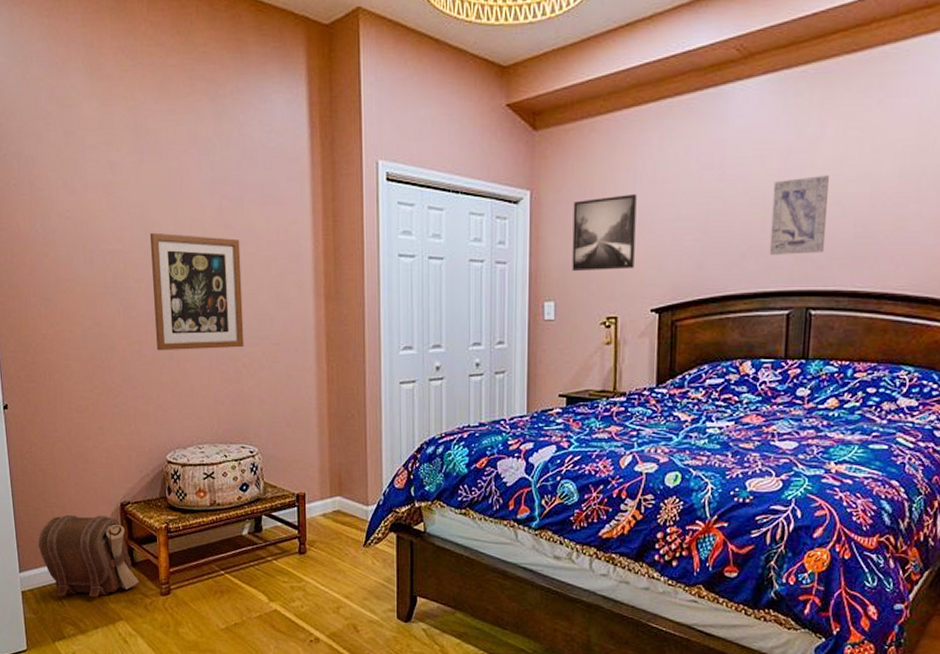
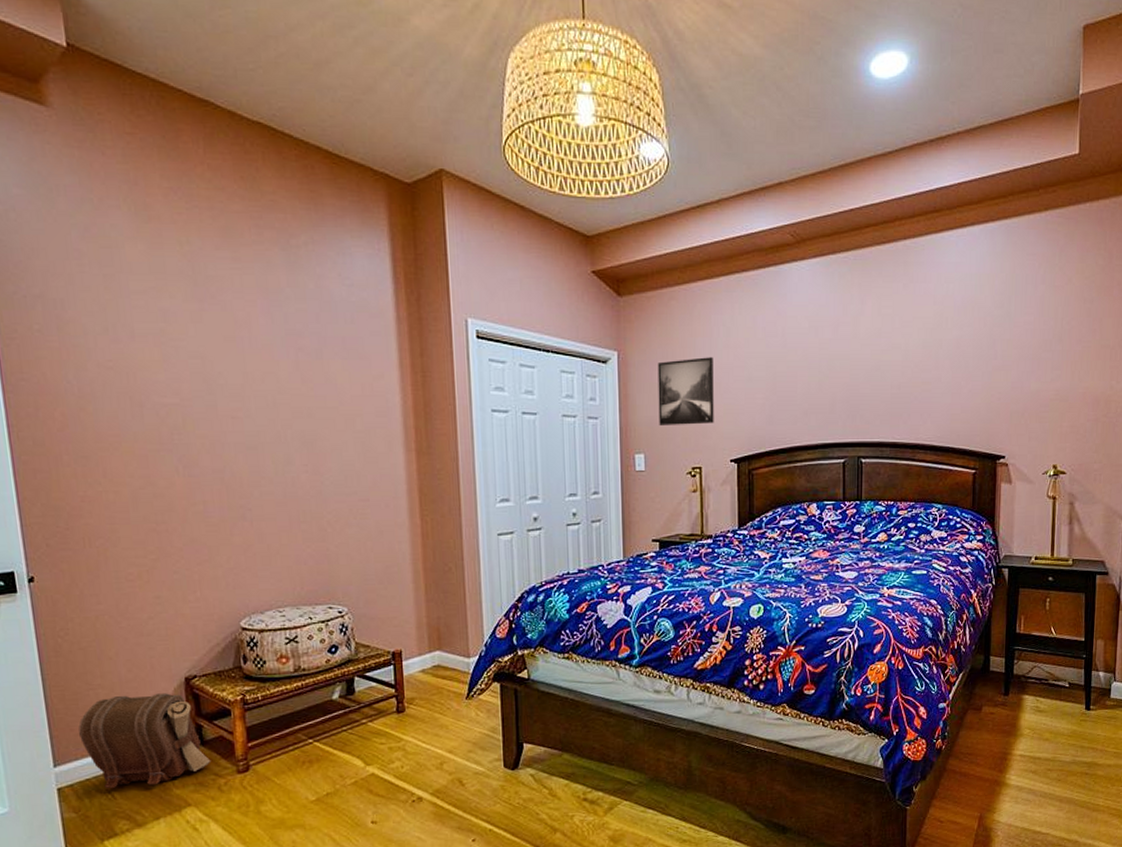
wall art: present [150,232,244,351] -> none [214,385,329,511]
wall art: present [769,175,829,255] -> none [826,345,870,412]

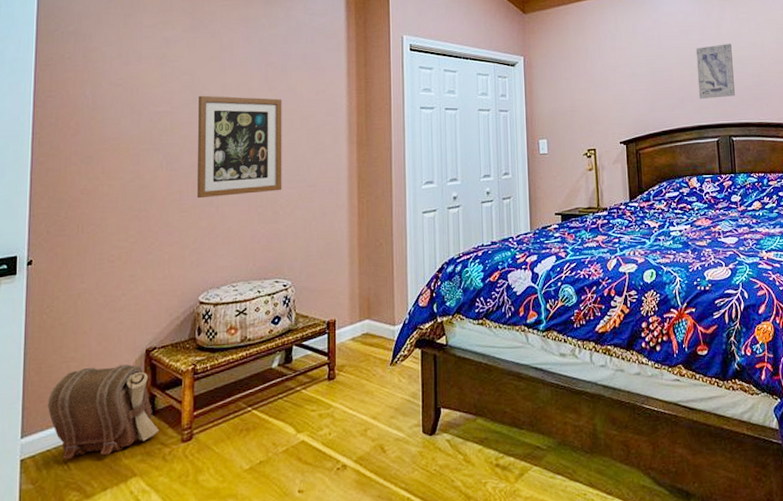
wall art: none [214,385,329,511] -> present [196,95,282,199]
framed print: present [657,357,714,425] -> none [556,58,605,115]
wall art: none [826,345,870,412] -> present [695,43,736,99]

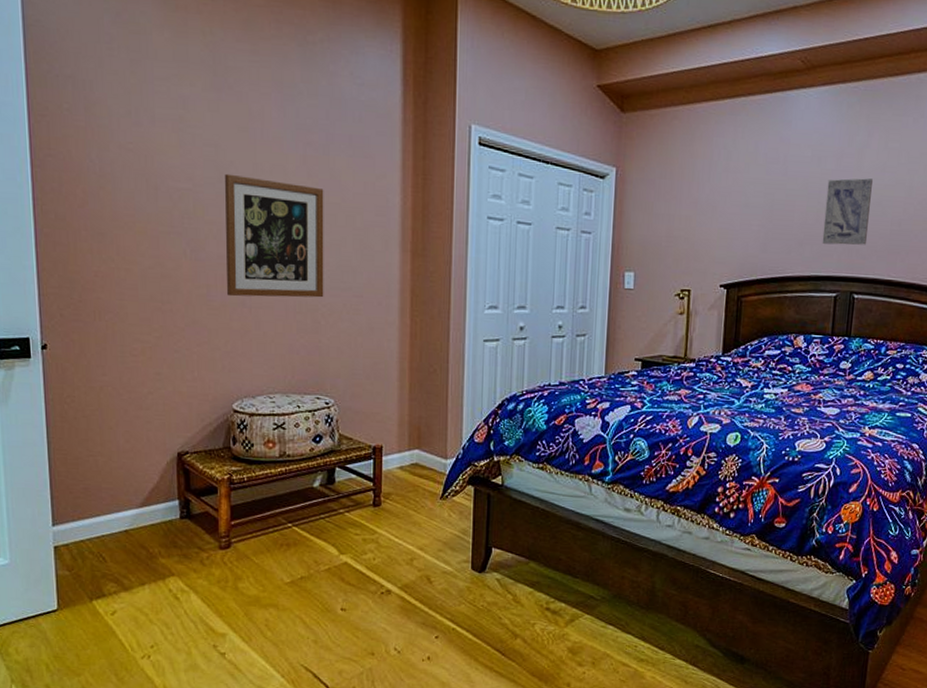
pouch: present [48,364,160,459] -> none [77,464,196,553]

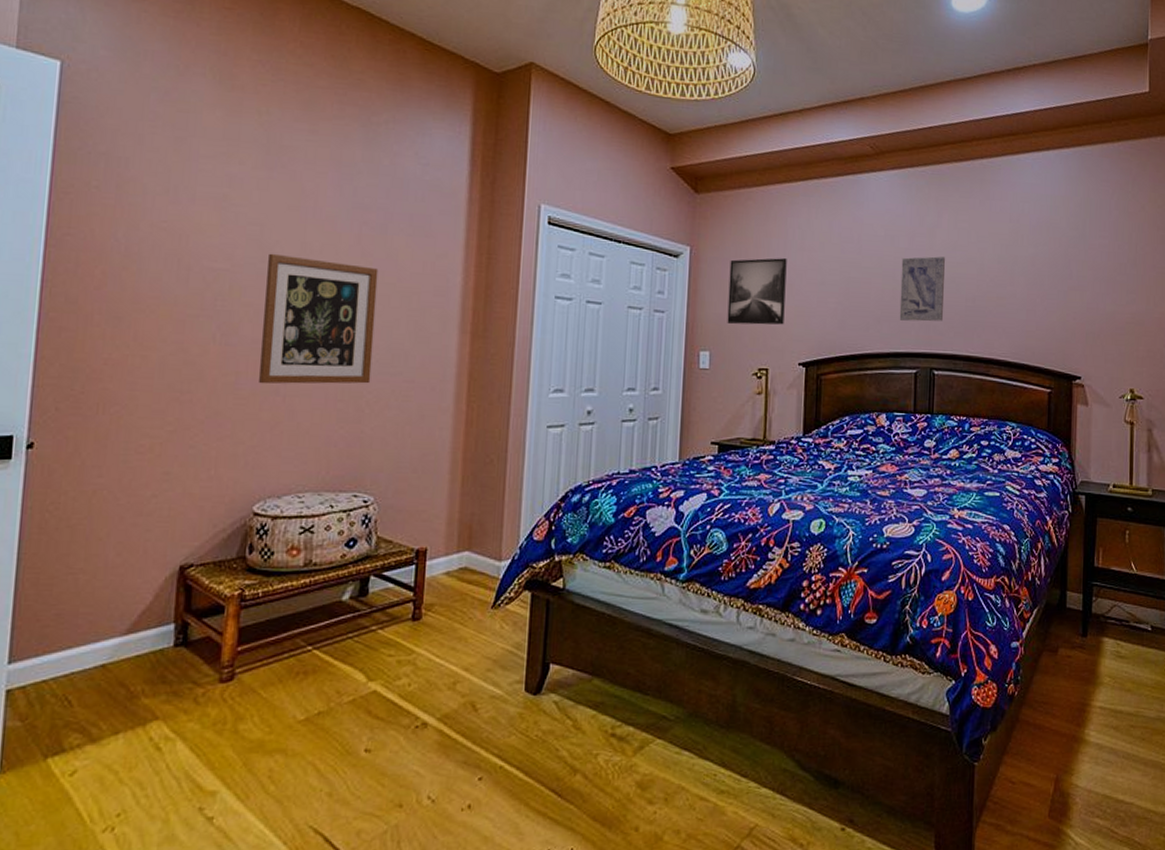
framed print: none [651,179,712,247] -> present [727,258,787,325]

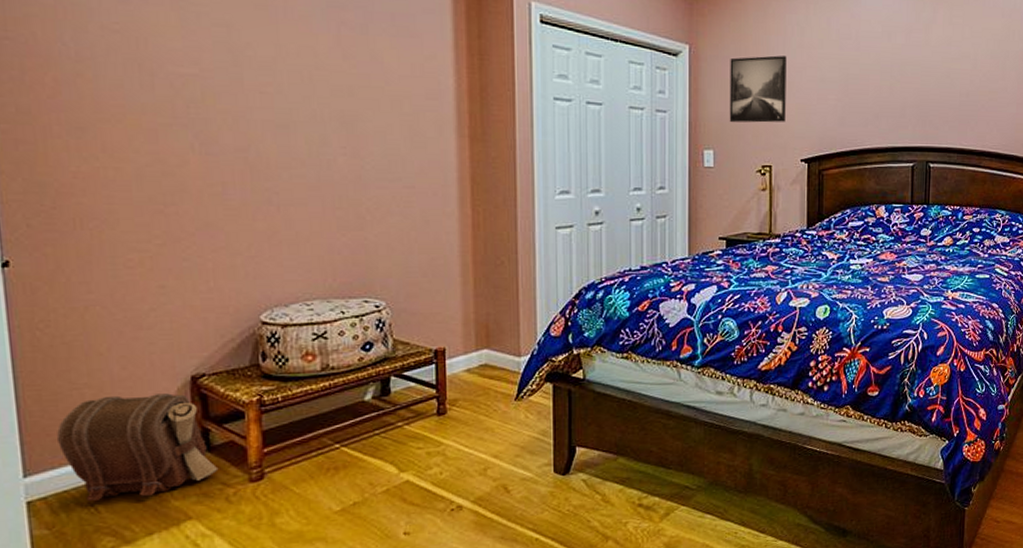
pouch: none [46,582,192,693] -> present [57,393,219,501]
wall art: present [258,253,379,384] -> none [241,56,369,194]
wall art: present [899,256,945,322] -> none [897,52,940,117]

